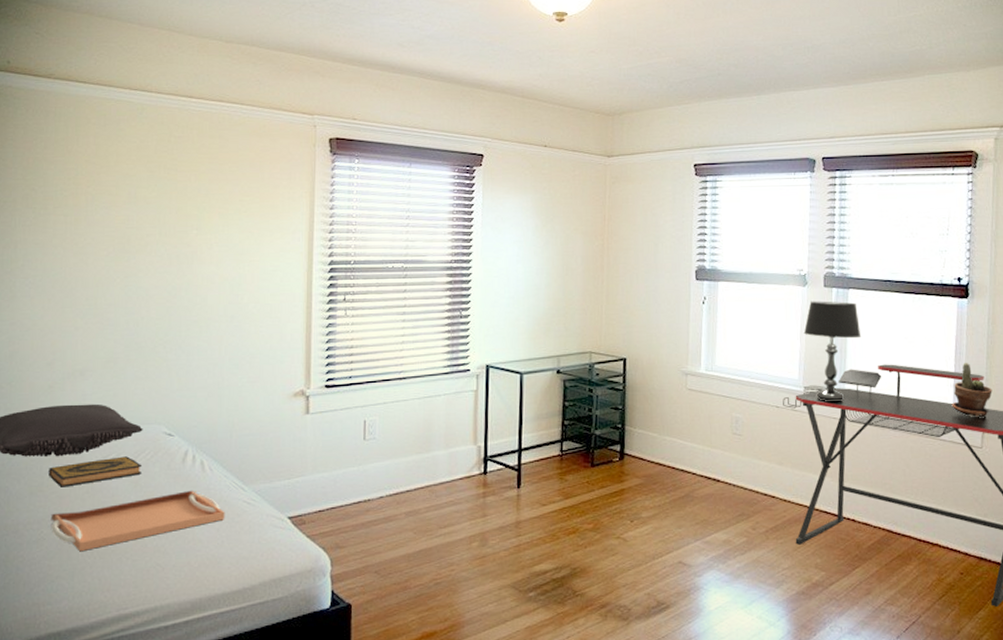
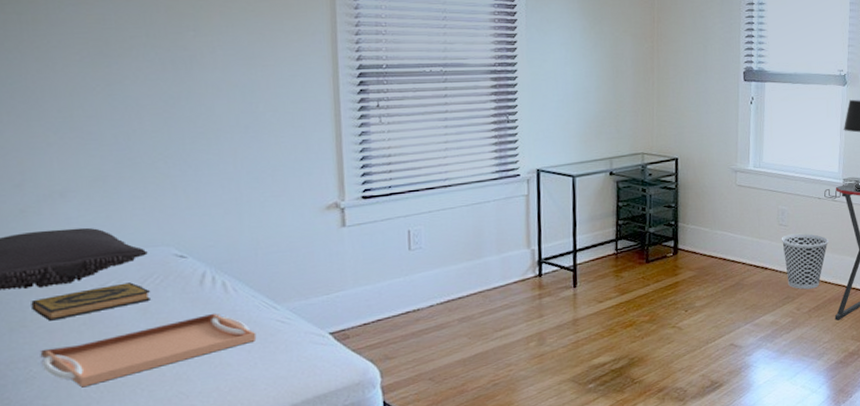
wastebasket: none [735,444,789,507] -> present [781,233,829,290]

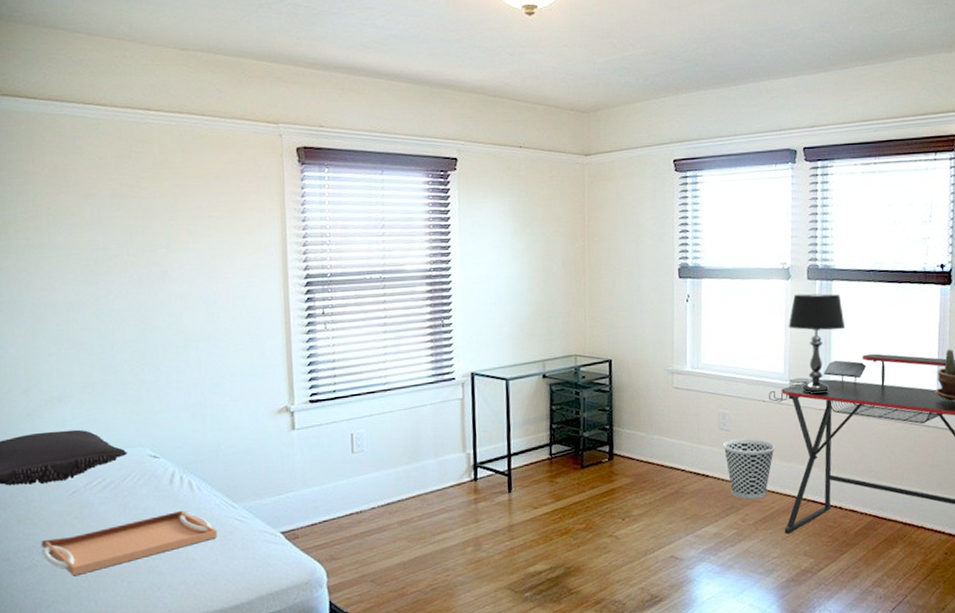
hardback book: present [31,282,151,321] -> none [34,480,130,514]

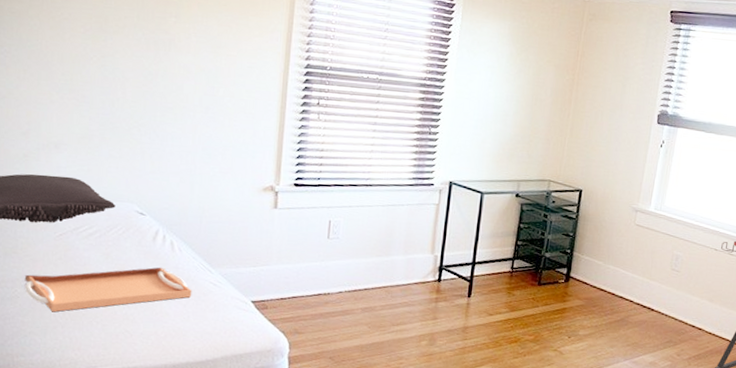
wastebasket: present [722,438,776,500] -> none [671,280,720,338]

